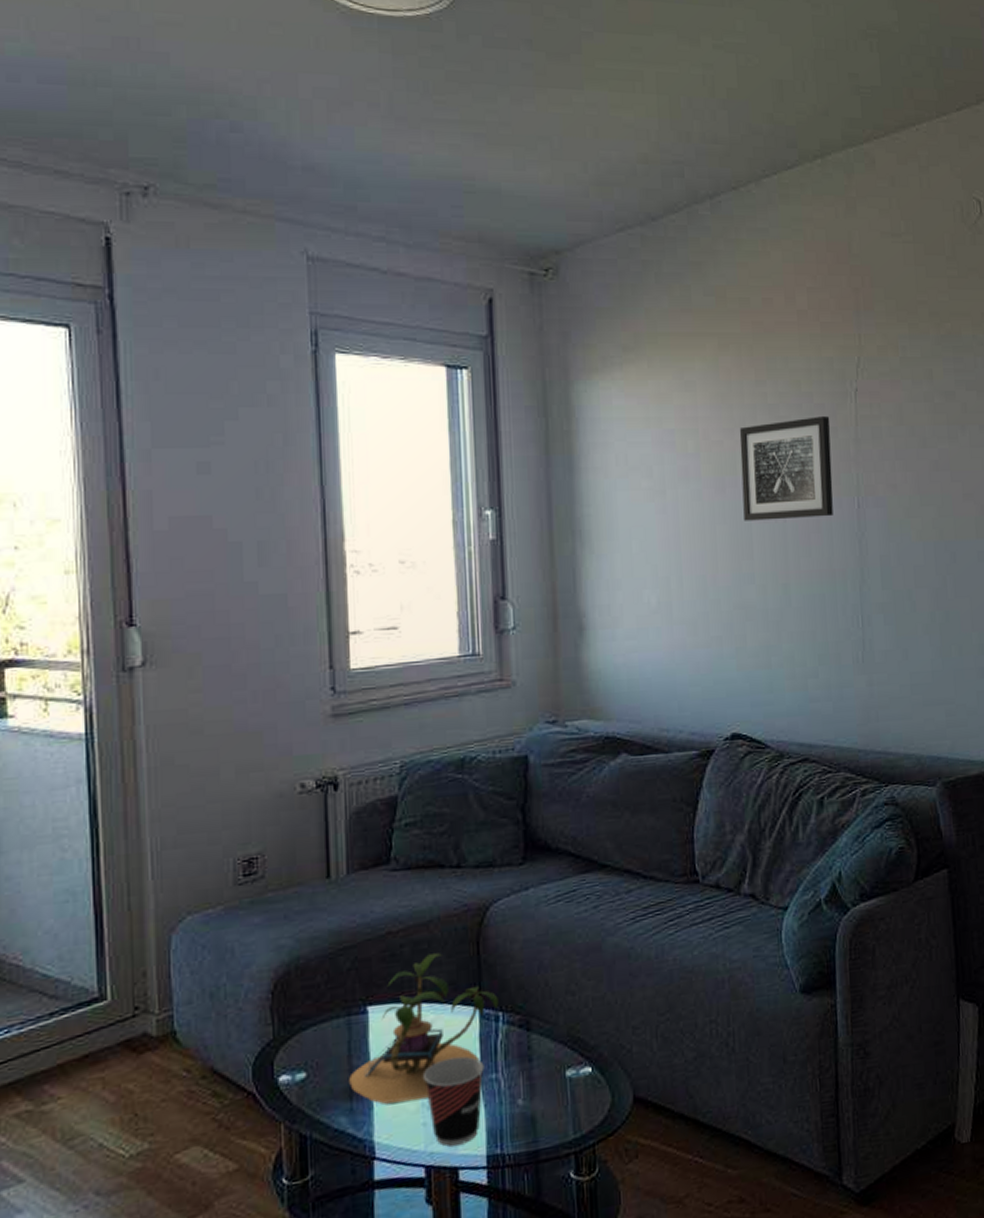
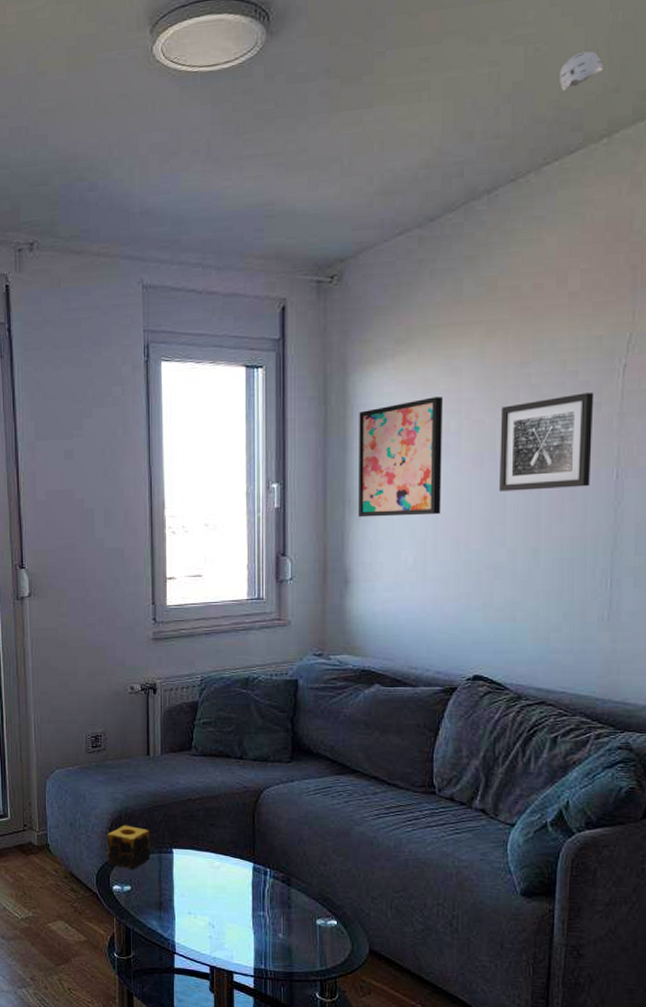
candle: none [268,982,335,1048] -> present [107,825,150,870]
plant: present [349,953,499,1105] -> none [159,819,267,919]
cup: present [424,1056,484,1147] -> none [211,894,255,957]
wall art: none [586,413,684,551] -> present [359,397,444,518]
smoke detector: none [771,70,812,106] -> present [560,51,604,91]

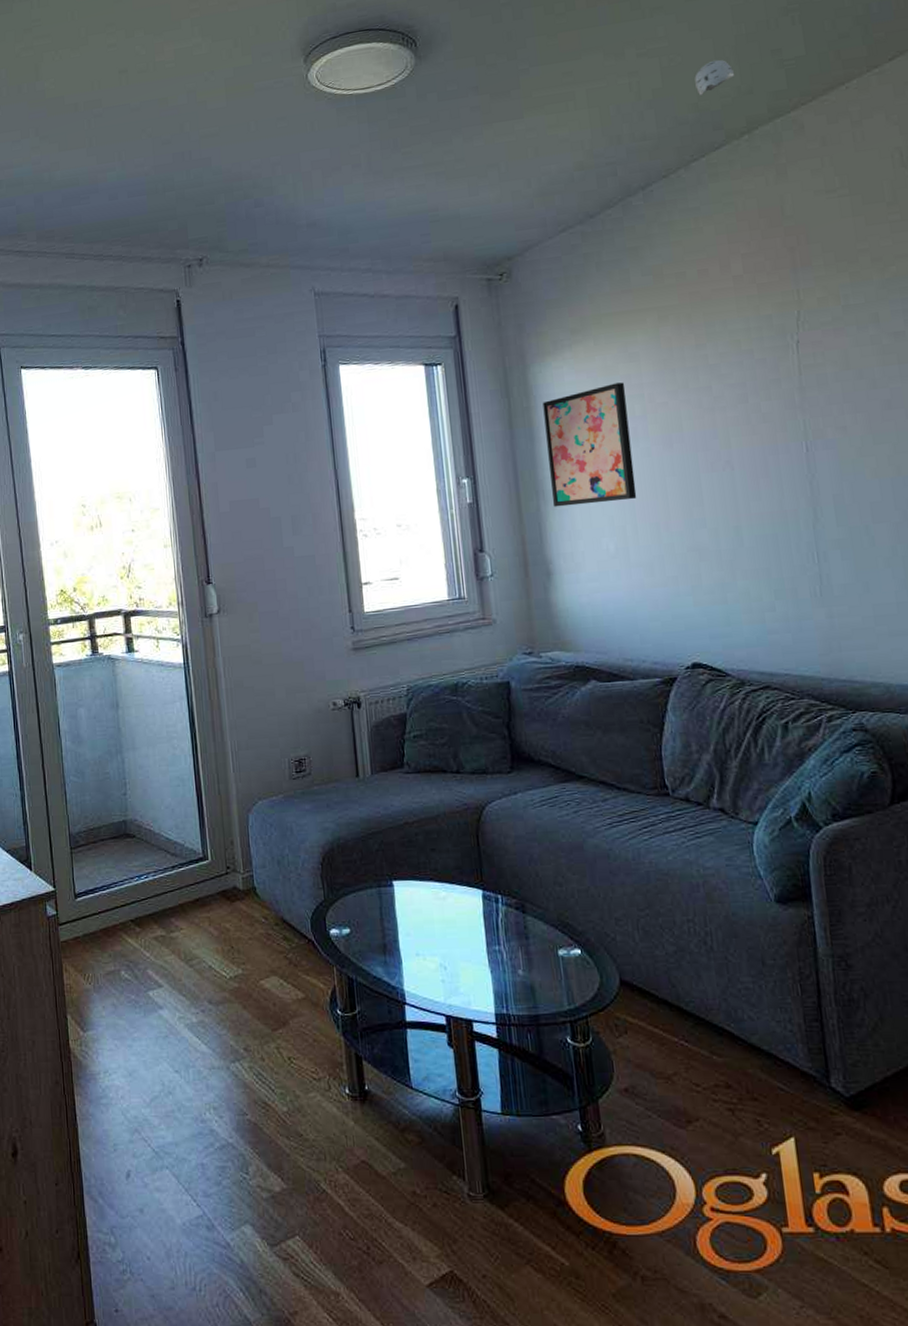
candle: present [107,825,150,870] -> none [319,858,369,910]
wall art: present [499,393,594,491] -> none [683,369,781,472]

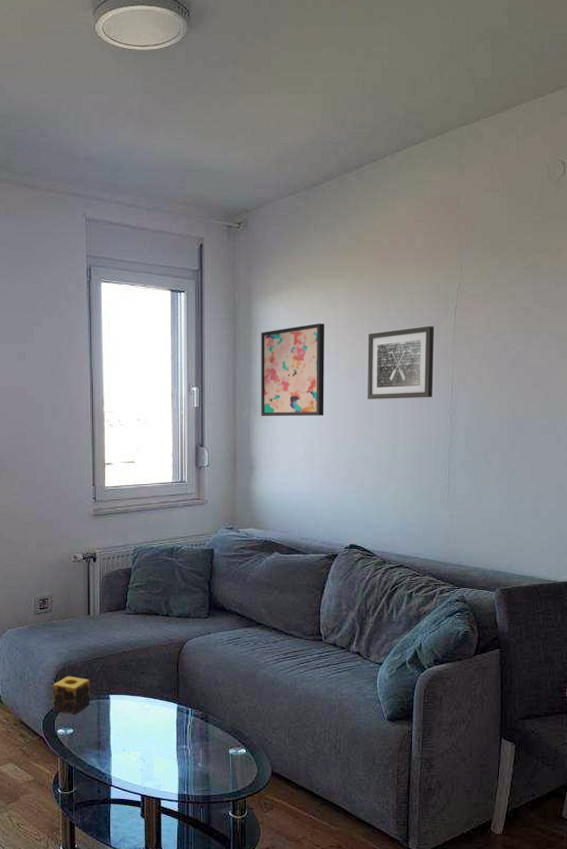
candle: none [319,858,369,910] -> present [52,676,90,715]
wall art: none [683,369,781,472] -> present [367,326,435,399]
smoke detector: present [694,59,735,96] -> none [407,69,437,97]

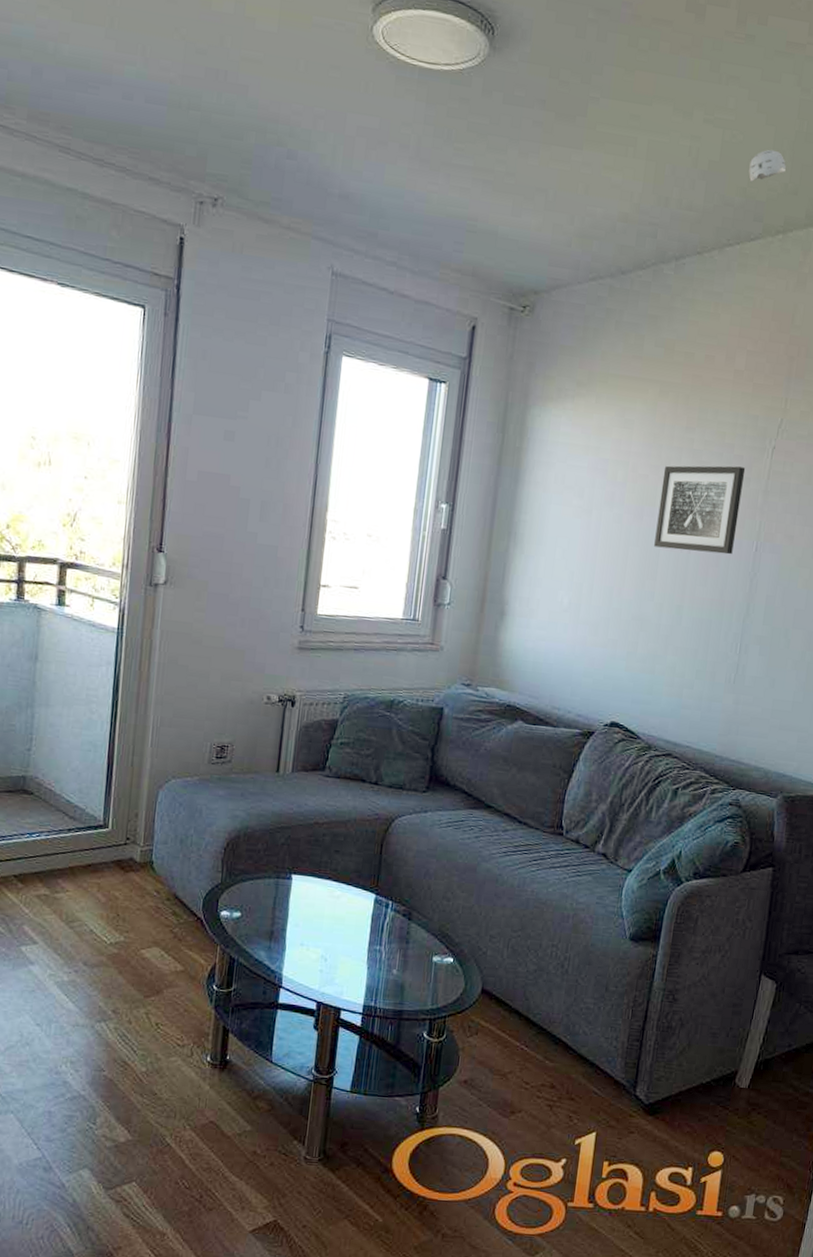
candle: present [52,676,90,715] -> none [218,845,270,895]
wall art: present [261,323,325,417] -> none [522,444,614,560]
smoke detector: none [407,69,437,97] -> present [749,149,787,182]

